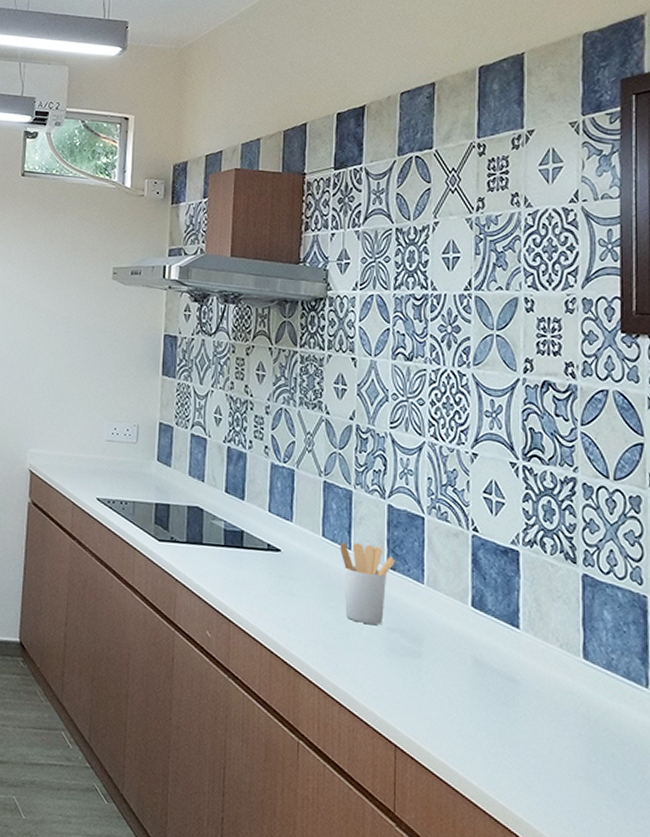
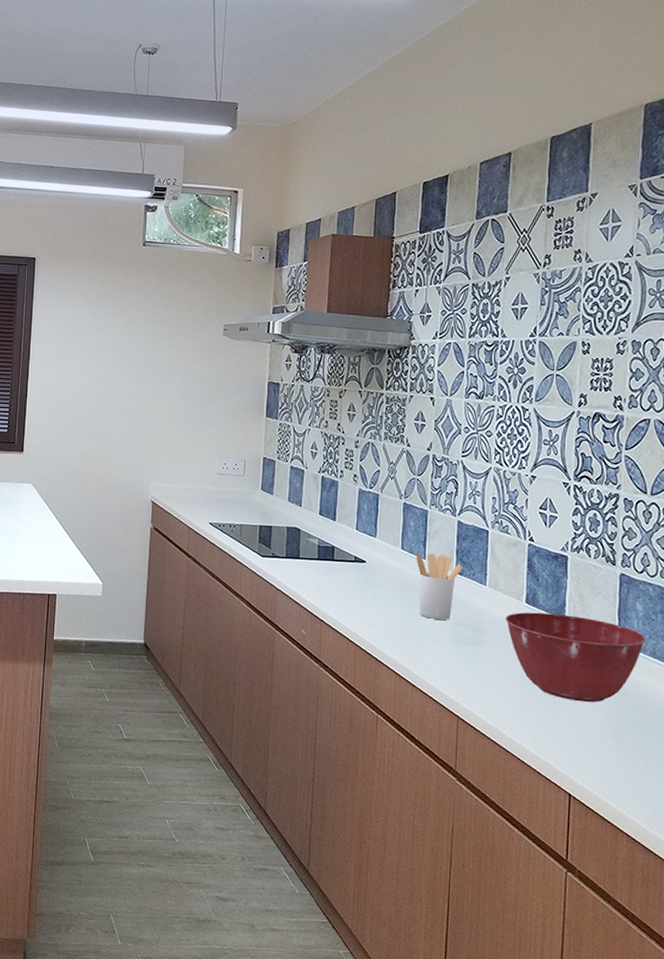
mixing bowl: none [448,617,618,734] -> present [505,612,647,703]

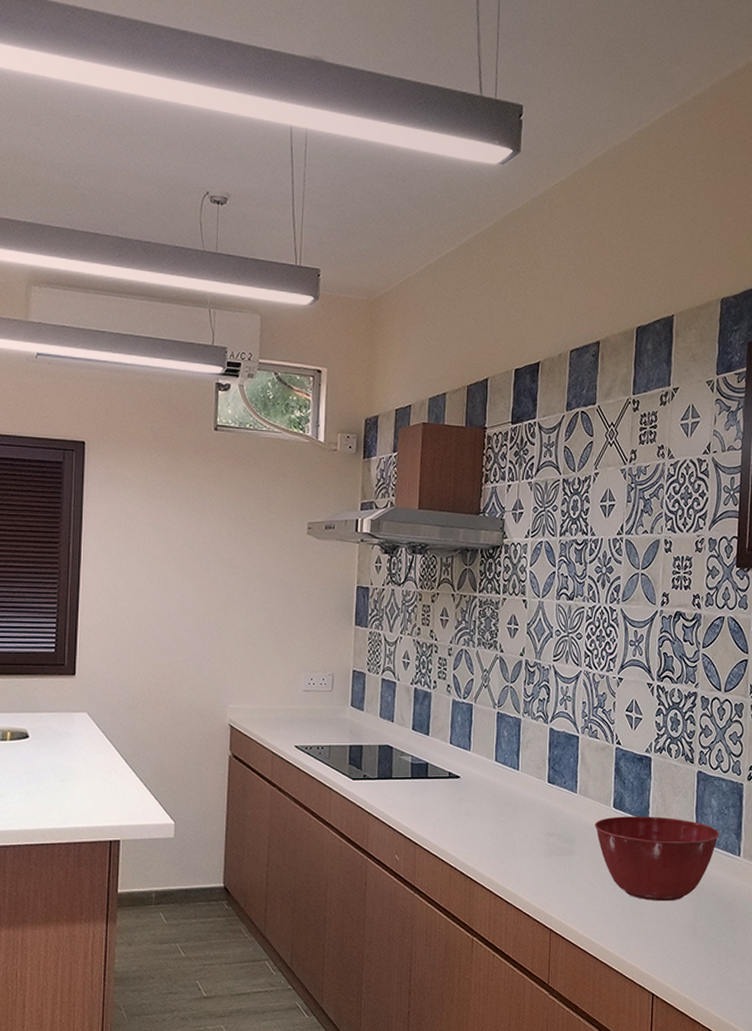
utensil holder: present [416,553,463,620] -> none [510,764,554,832]

